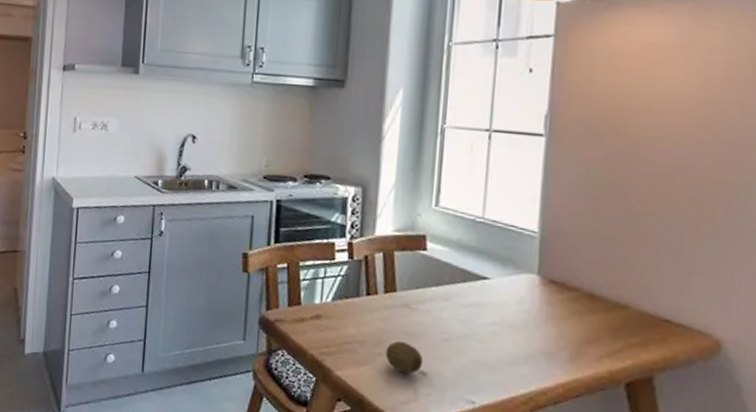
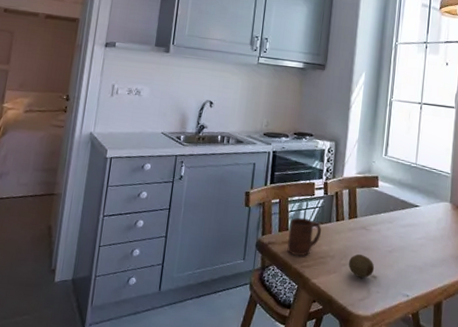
cup: none [299,288,346,341] -> present [287,217,321,257]

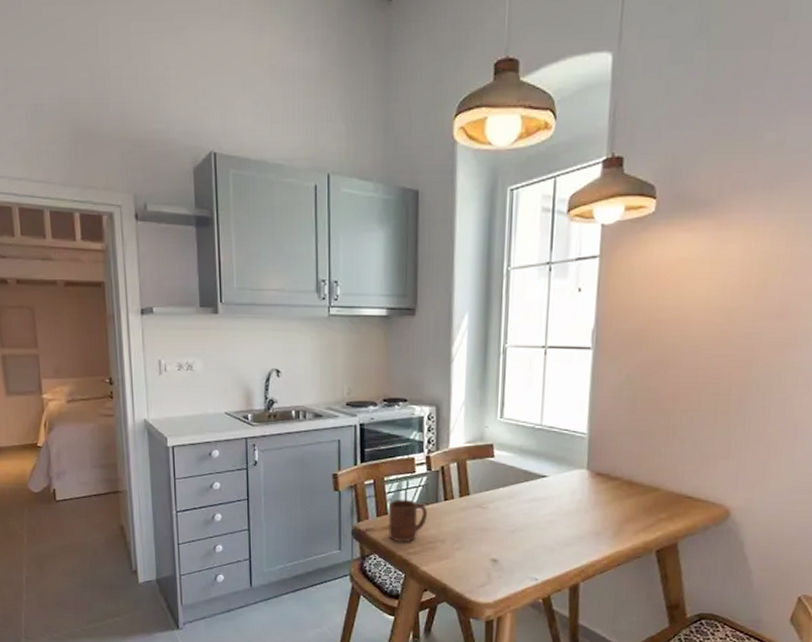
fruit: present [348,253,375,279] -> none [462,536,495,563]

